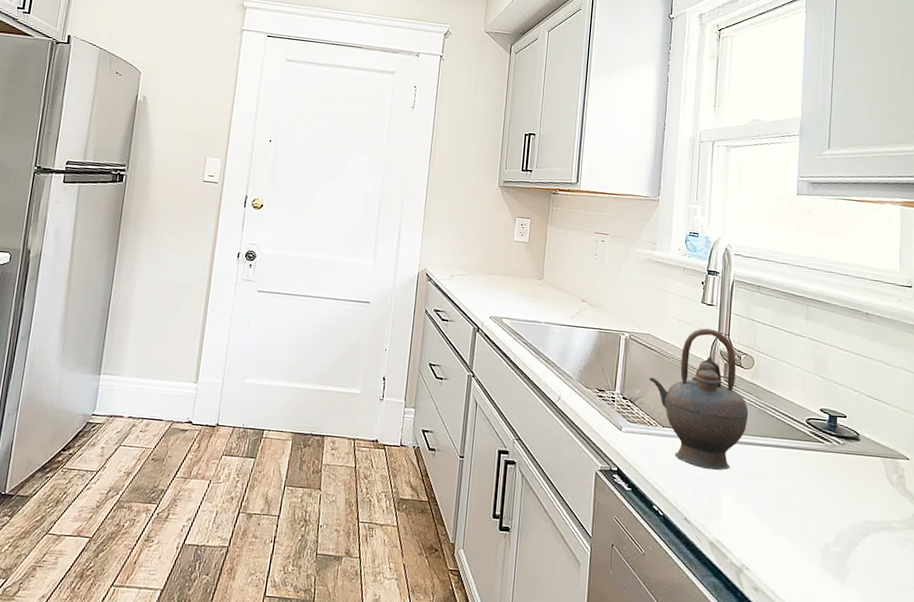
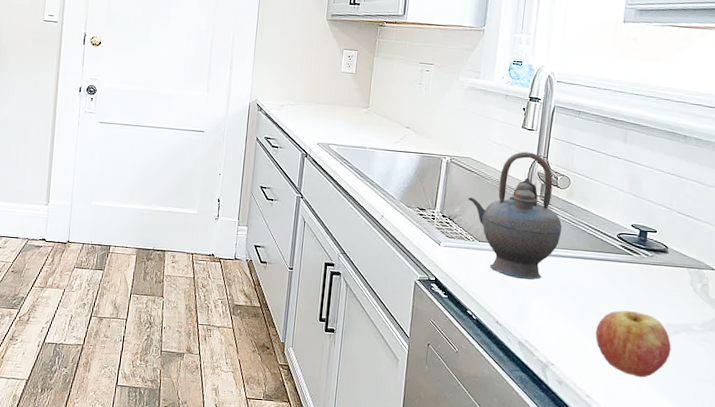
fruit: none [791,505,872,584] -> present [595,310,671,378]

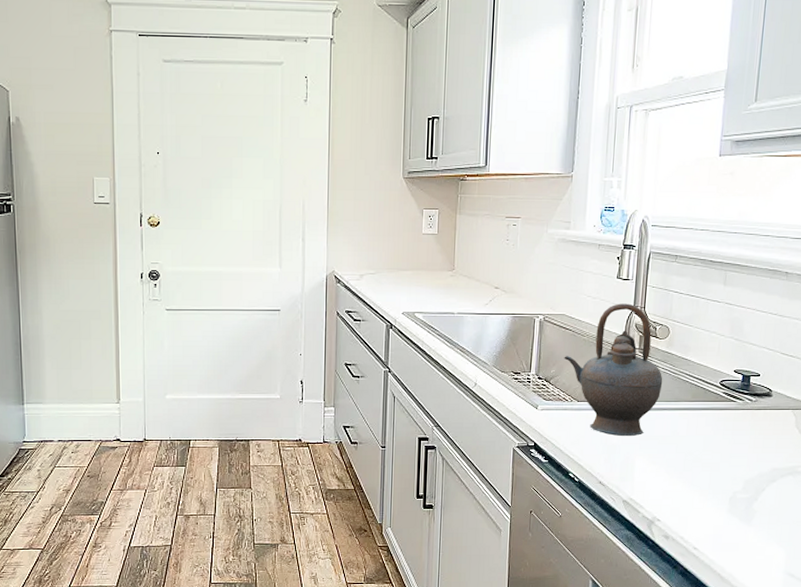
fruit: present [595,310,671,378] -> none [701,458,778,525]

